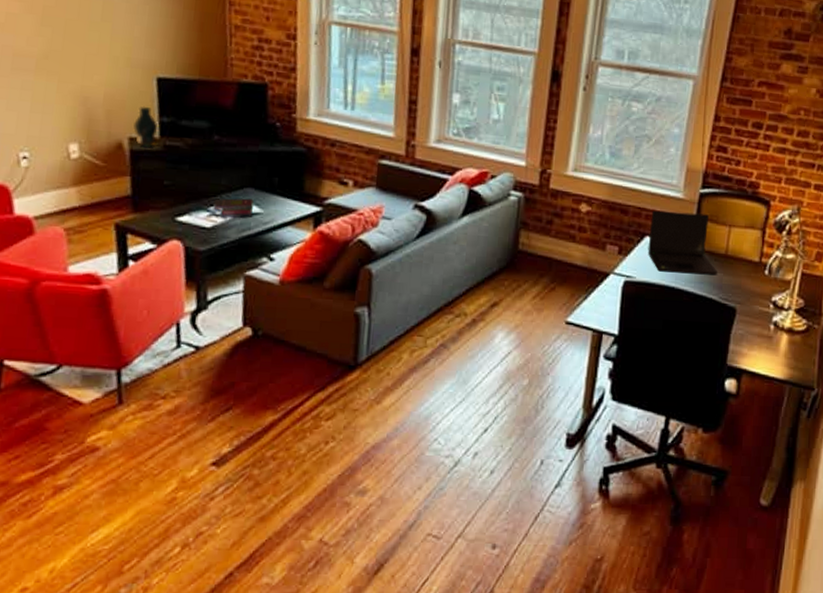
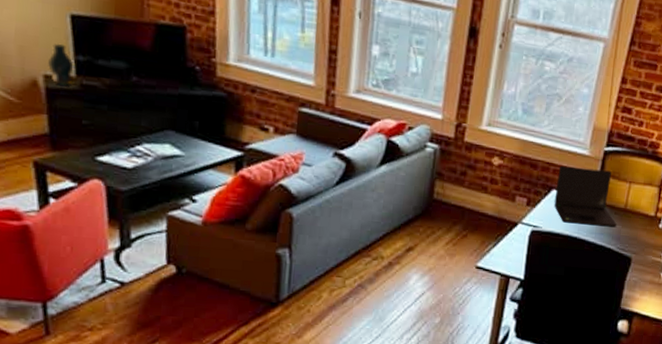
books: present [213,198,254,219] -> none [133,140,175,160]

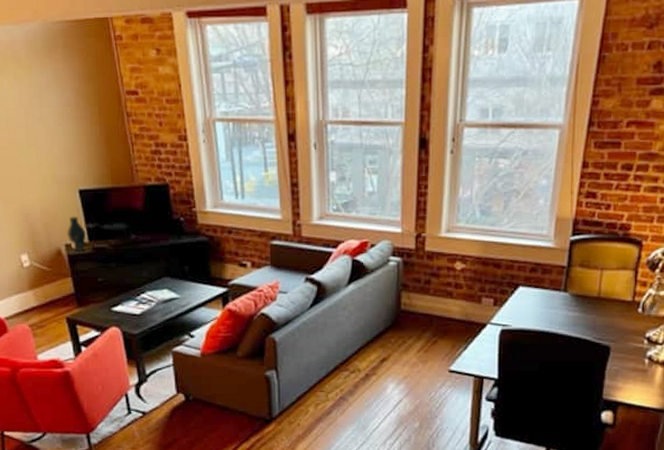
laptop: present [554,165,617,228] -> none [522,260,591,318]

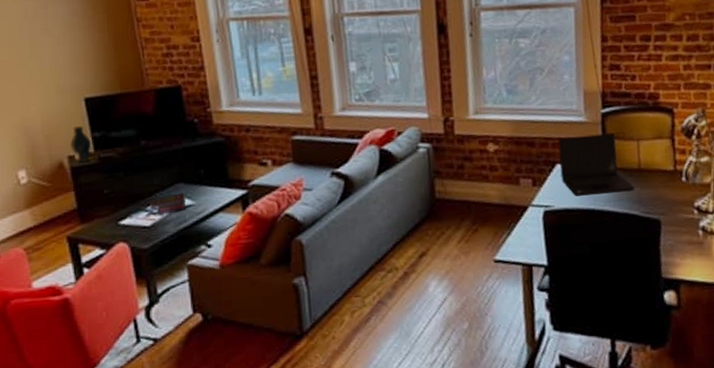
books: none [139,286,173,305] -> present [150,193,187,215]
laptop: none [522,260,591,318] -> present [557,132,634,196]

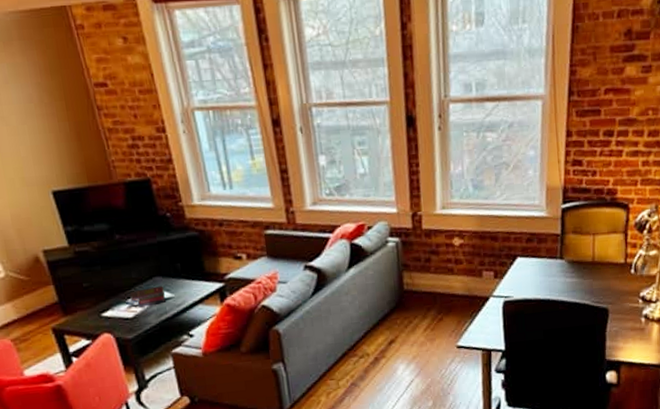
vase: present [70,125,92,162] -> none [43,219,66,256]
laptop: present [557,132,634,196] -> none [519,227,587,288]

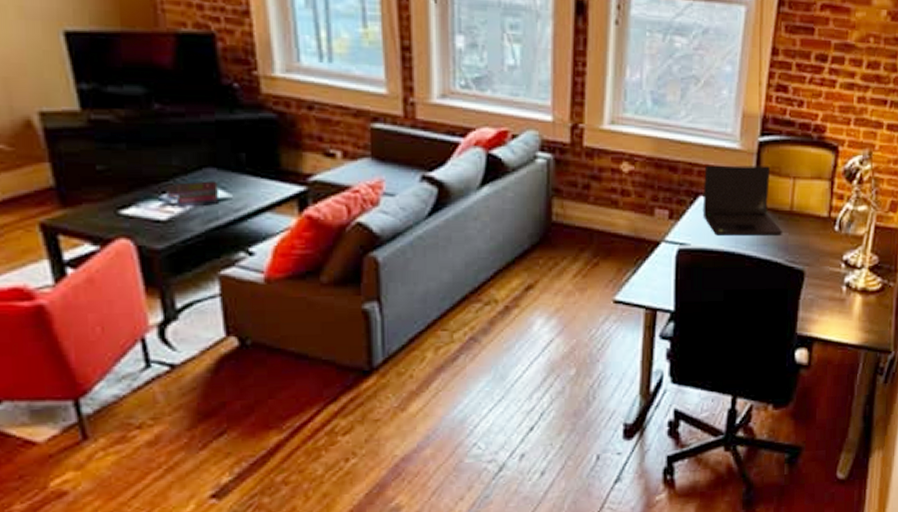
laptop: none [519,227,587,288] -> present [702,165,782,236]

